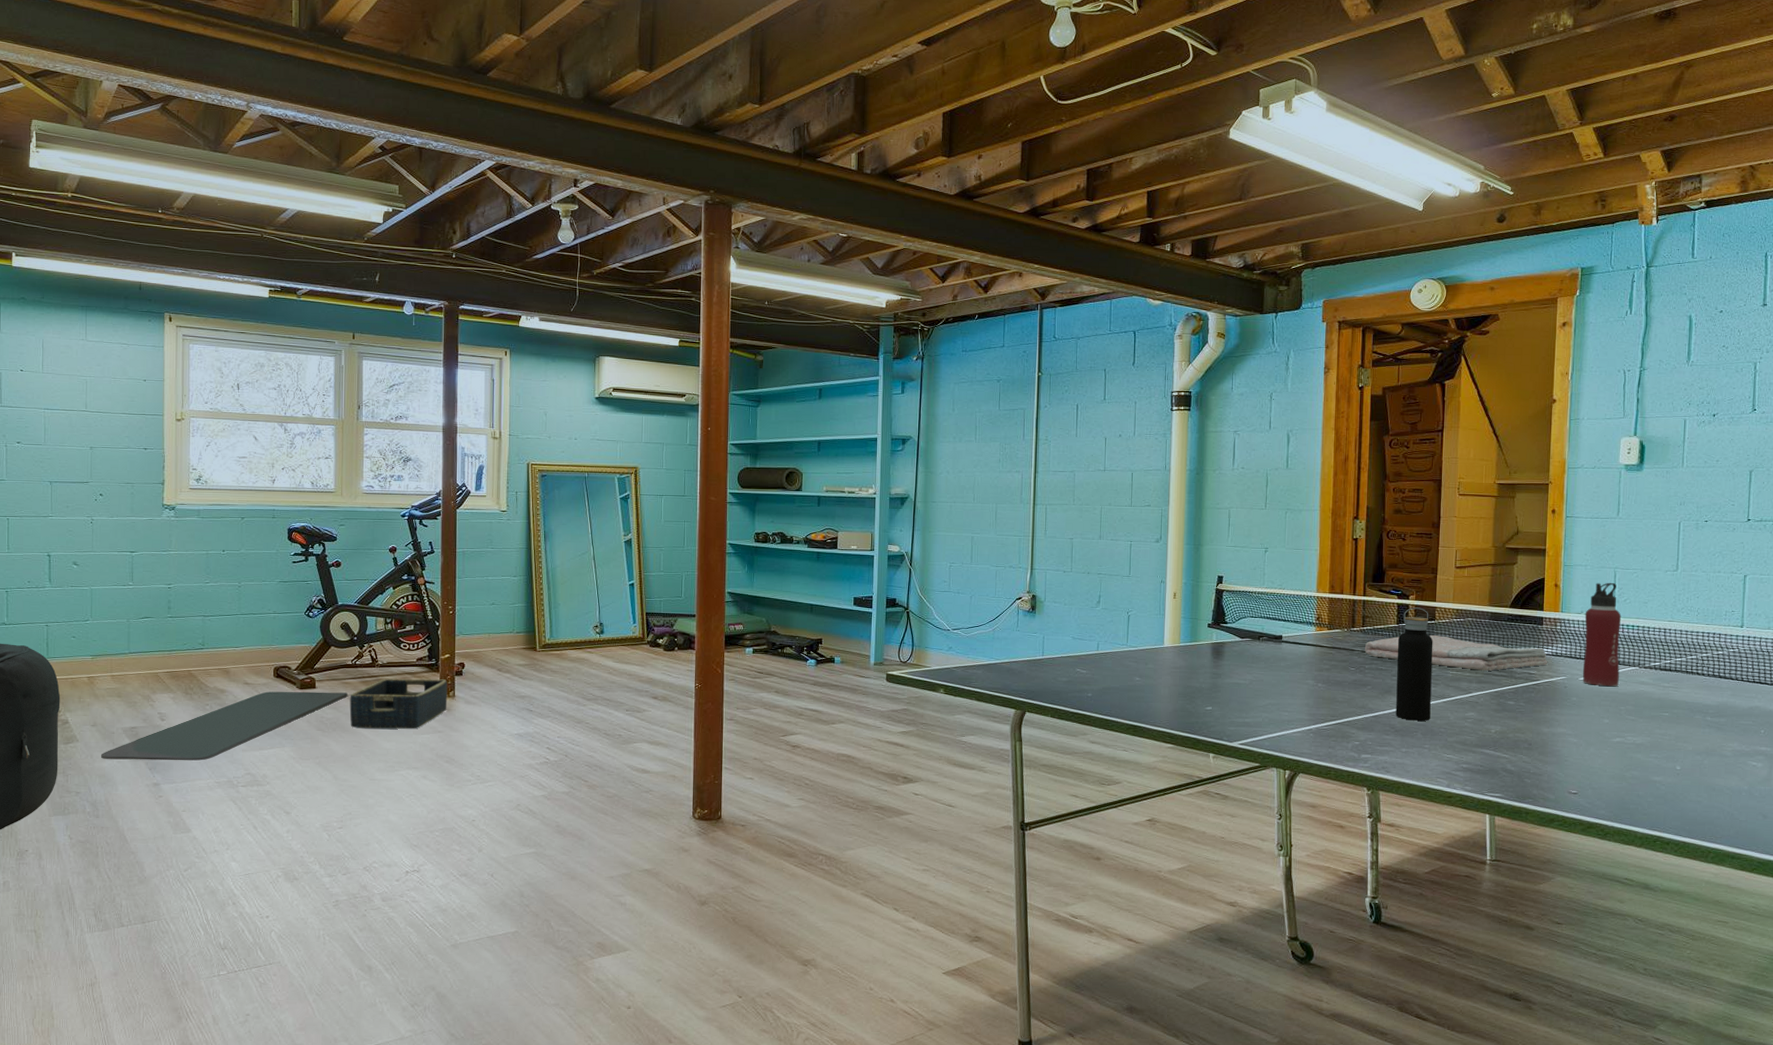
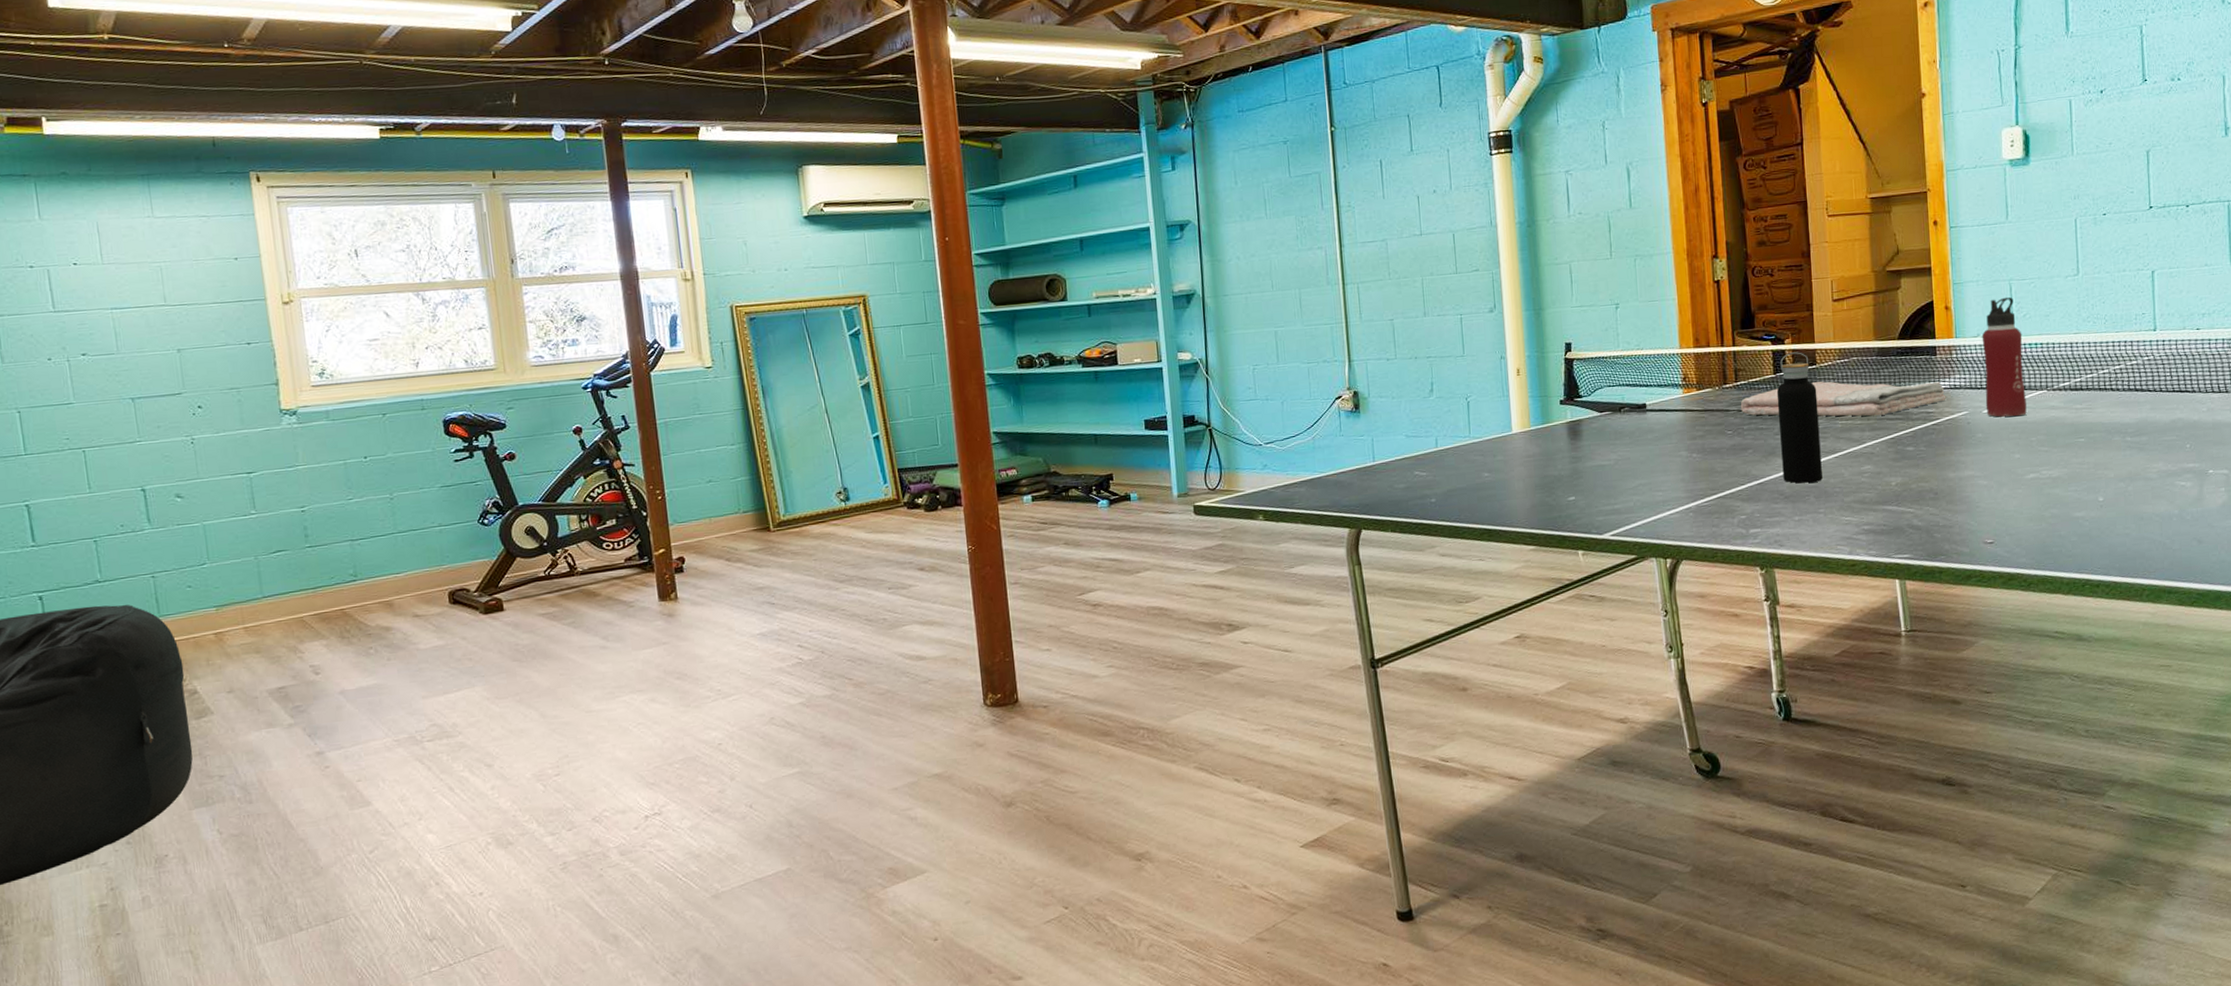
exercise mat: present [100,691,348,761] -> none [244,611,545,731]
basket: present [349,678,448,729] -> none [547,579,669,653]

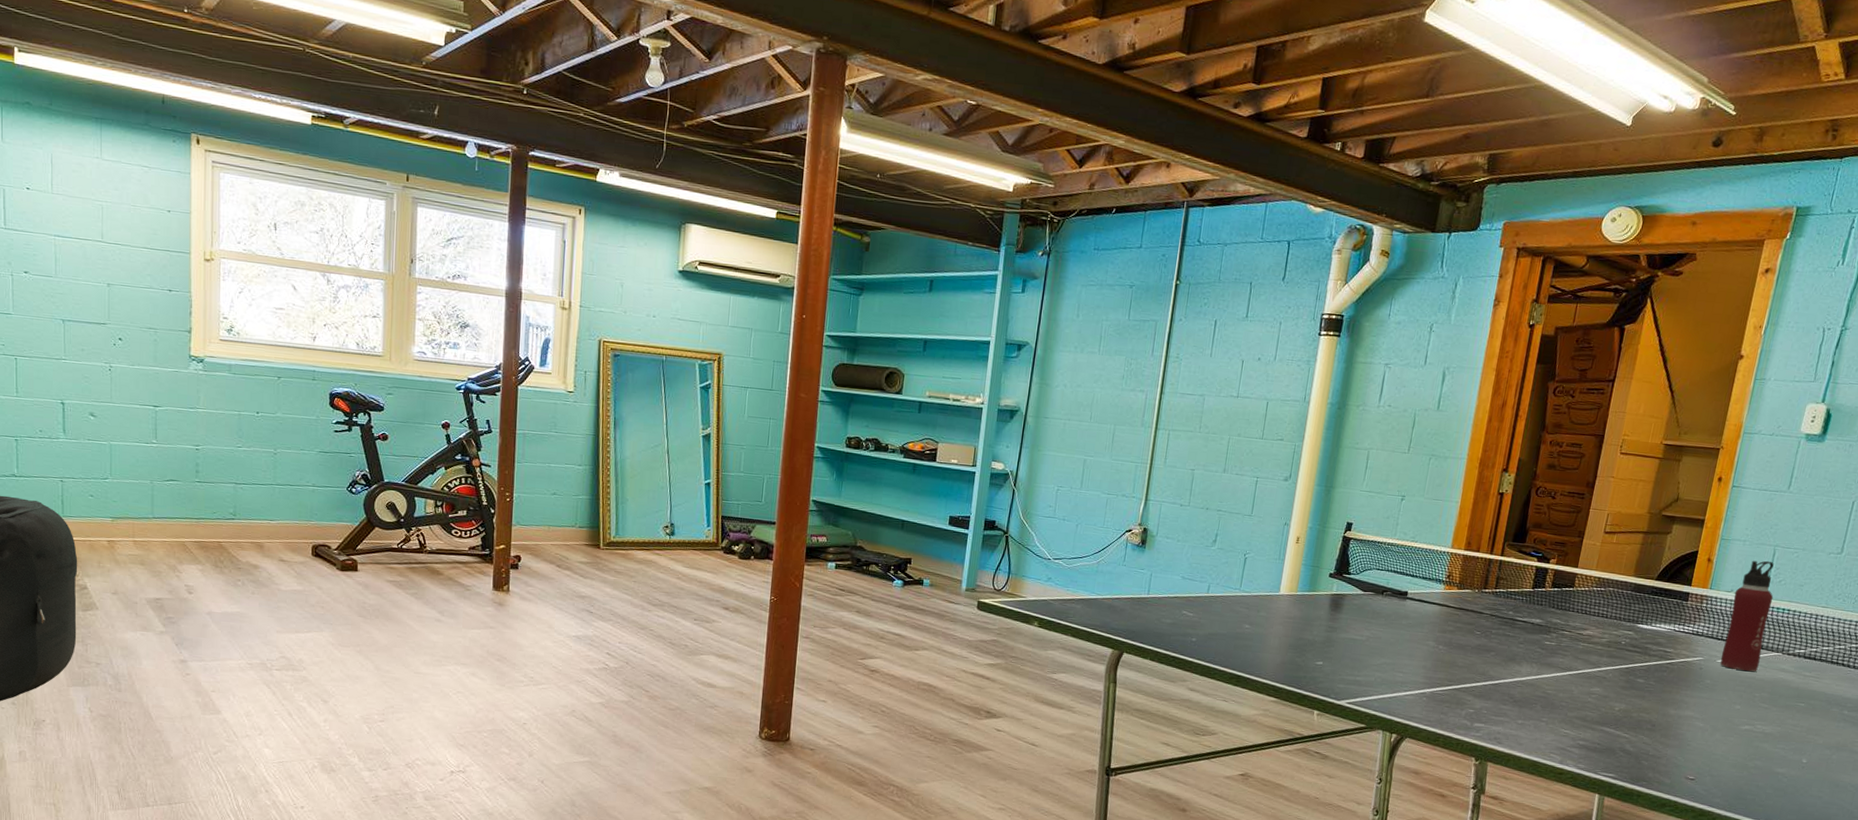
towel: present [1740,381,1946,417] -> none [1493,602,1687,646]
water bottle: present [1776,352,1823,483] -> none [1516,572,1569,693]

